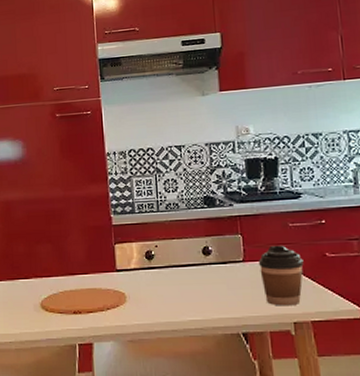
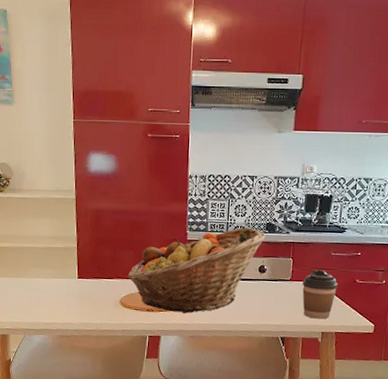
fruit basket: none [46,203,206,313] -> present [127,226,267,313]

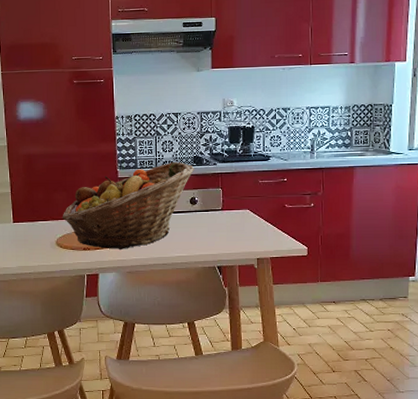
coffee cup: present [302,269,338,319] -> none [233,197,268,246]

